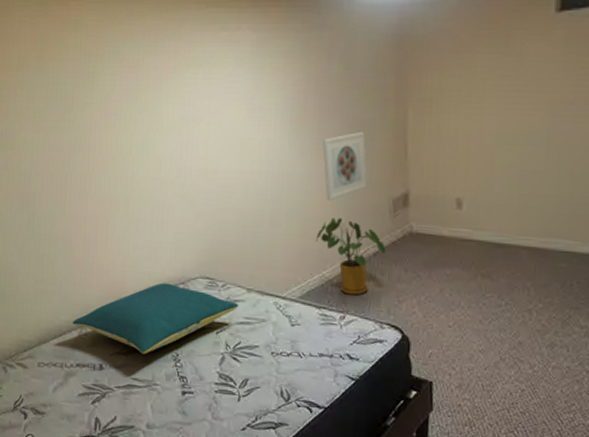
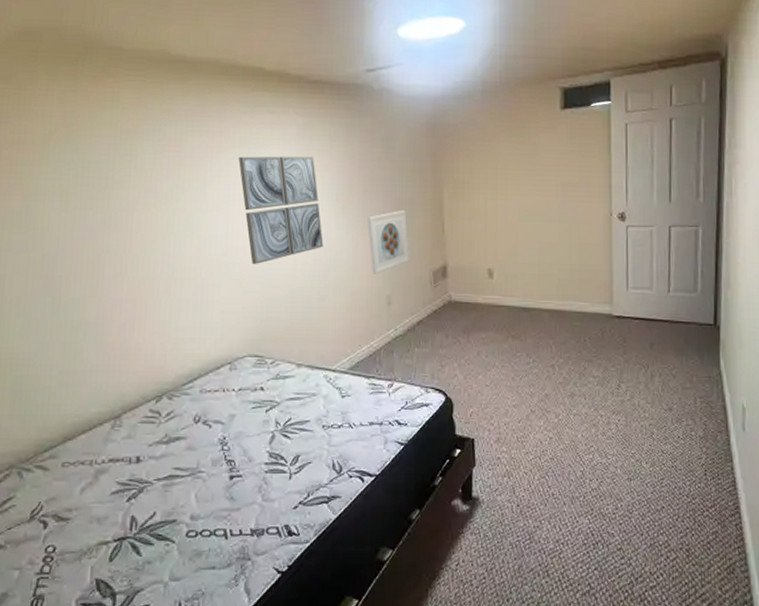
pillow: present [72,283,239,354] -> none [104,364,289,441]
wall art: none [193,74,276,186] -> present [238,155,324,264]
house plant: present [315,217,386,295] -> none [363,290,429,363]

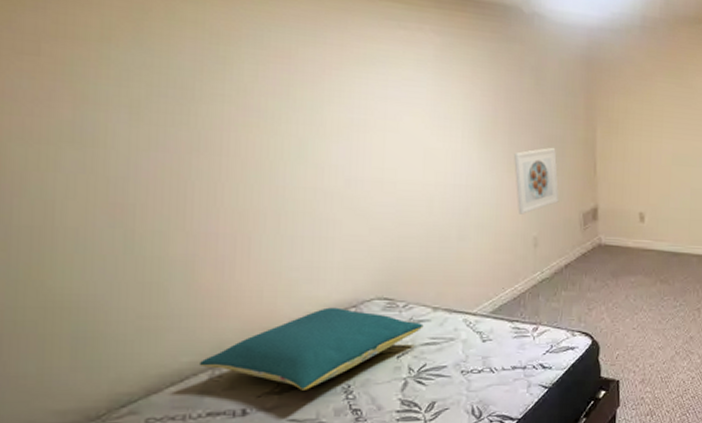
pillow: none [104,364,289,441] -> present [198,307,424,390]
wall art: present [238,155,324,264] -> none [364,75,464,199]

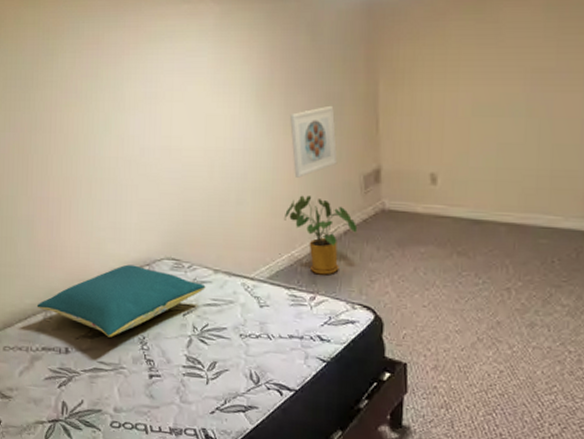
house plant: none [507,231,577,306] -> present [283,195,358,275]

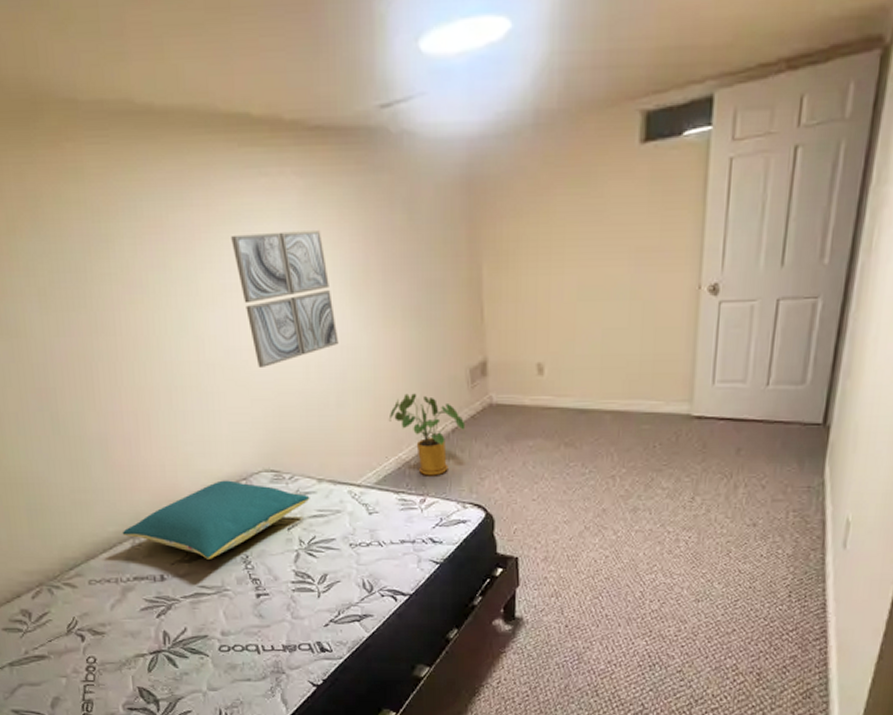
wall art: none [154,47,242,165] -> present [231,229,339,367]
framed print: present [290,105,338,178] -> none [390,293,442,375]

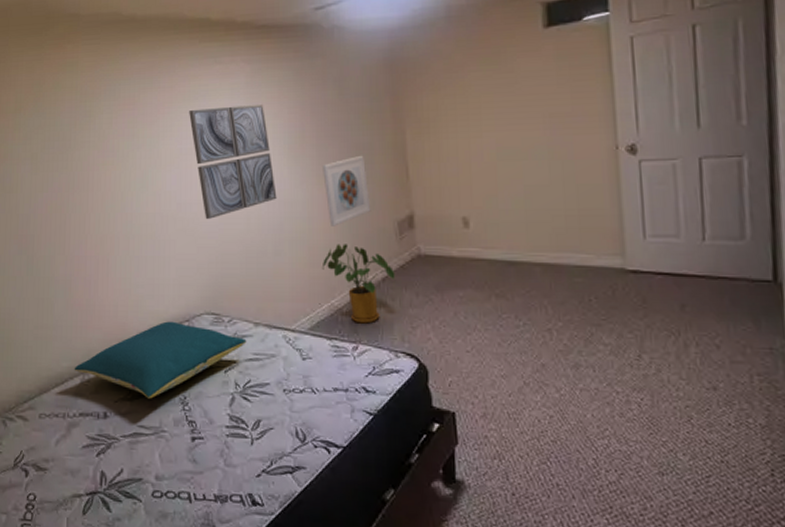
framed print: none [390,293,442,375] -> present [323,155,371,226]

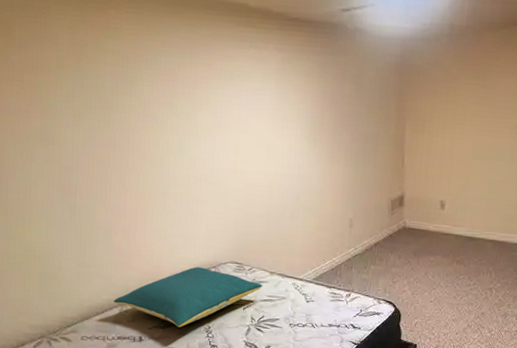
wall art: present [189,103,277,219] -> none [224,87,297,185]
house plant: present [321,244,396,324] -> none [328,214,385,277]
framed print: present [323,155,371,226] -> none [336,143,372,200]

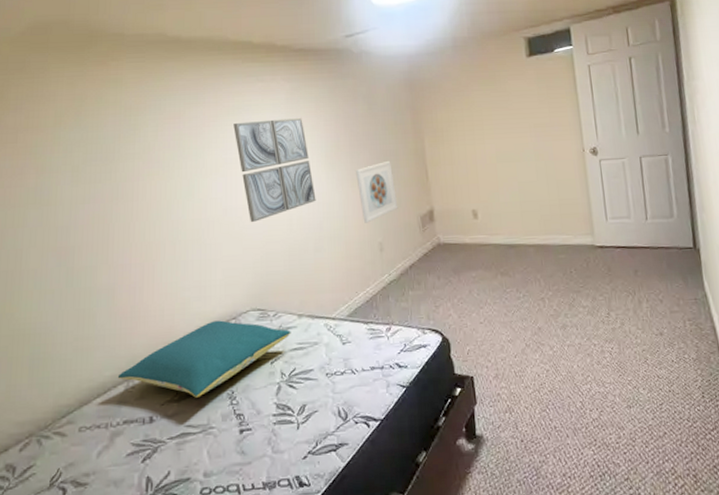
wall art: none [224,87,297,185] -> present [233,117,316,222]
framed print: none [336,143,372,200] -> present [356,160,398,223]

